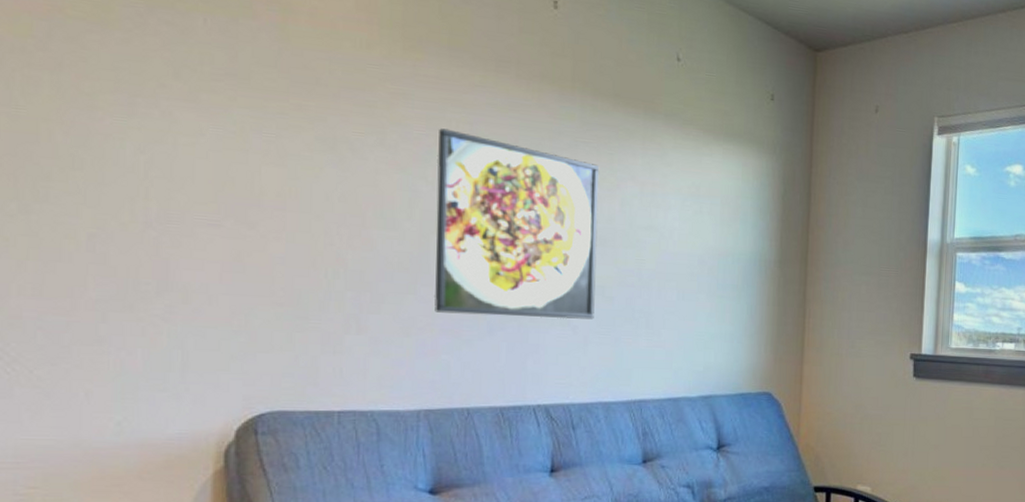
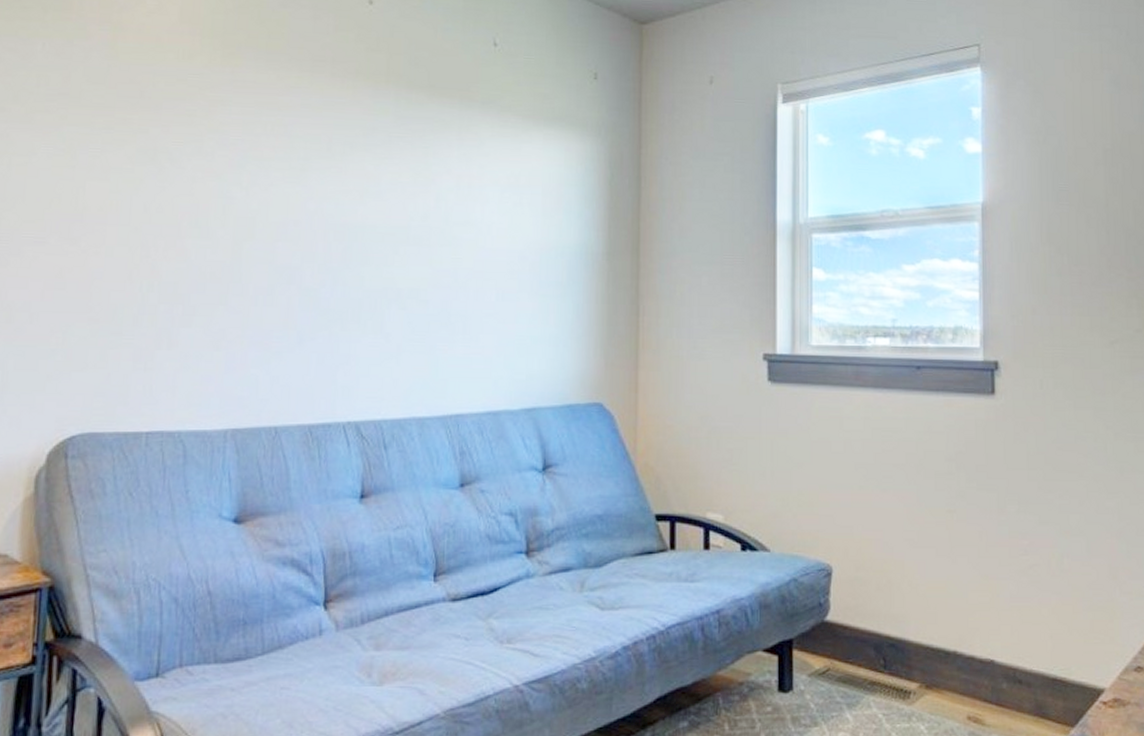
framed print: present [433,128,600,320] -> none [244,132,414,326]

